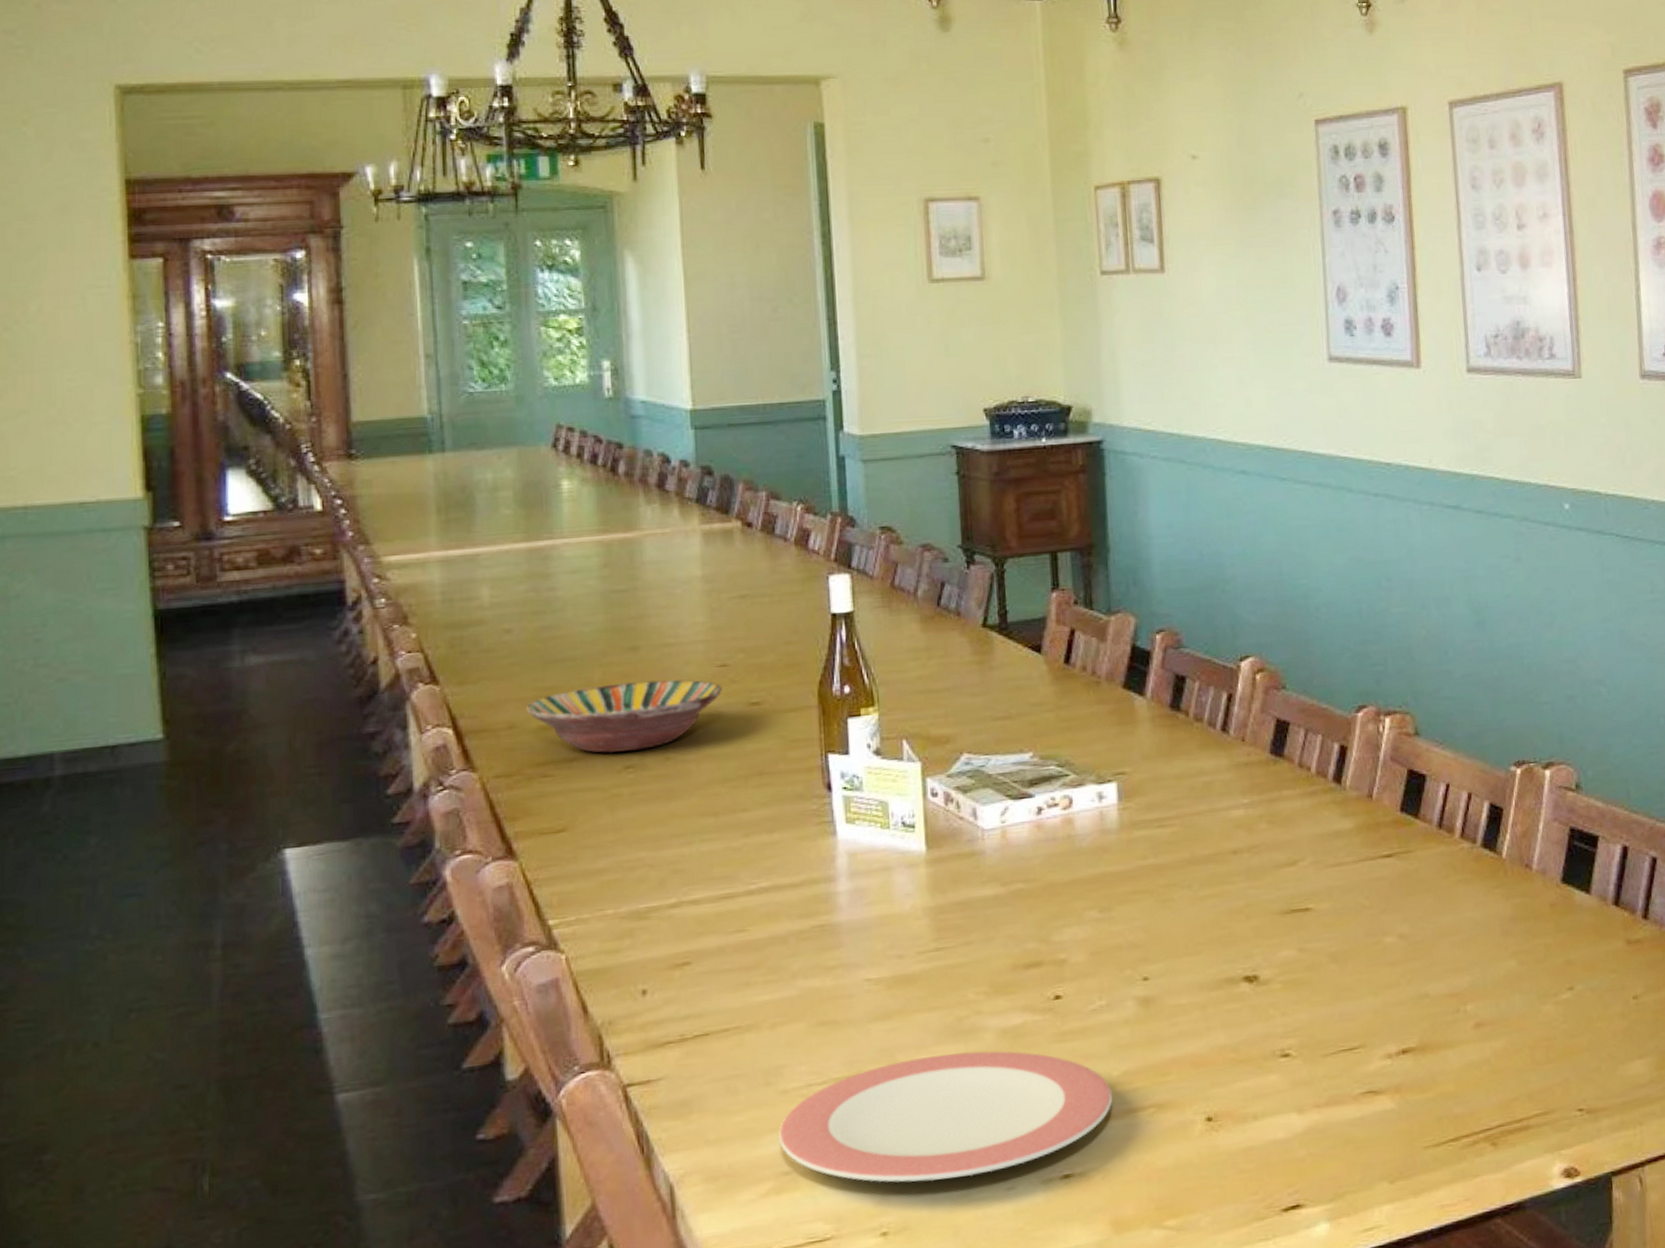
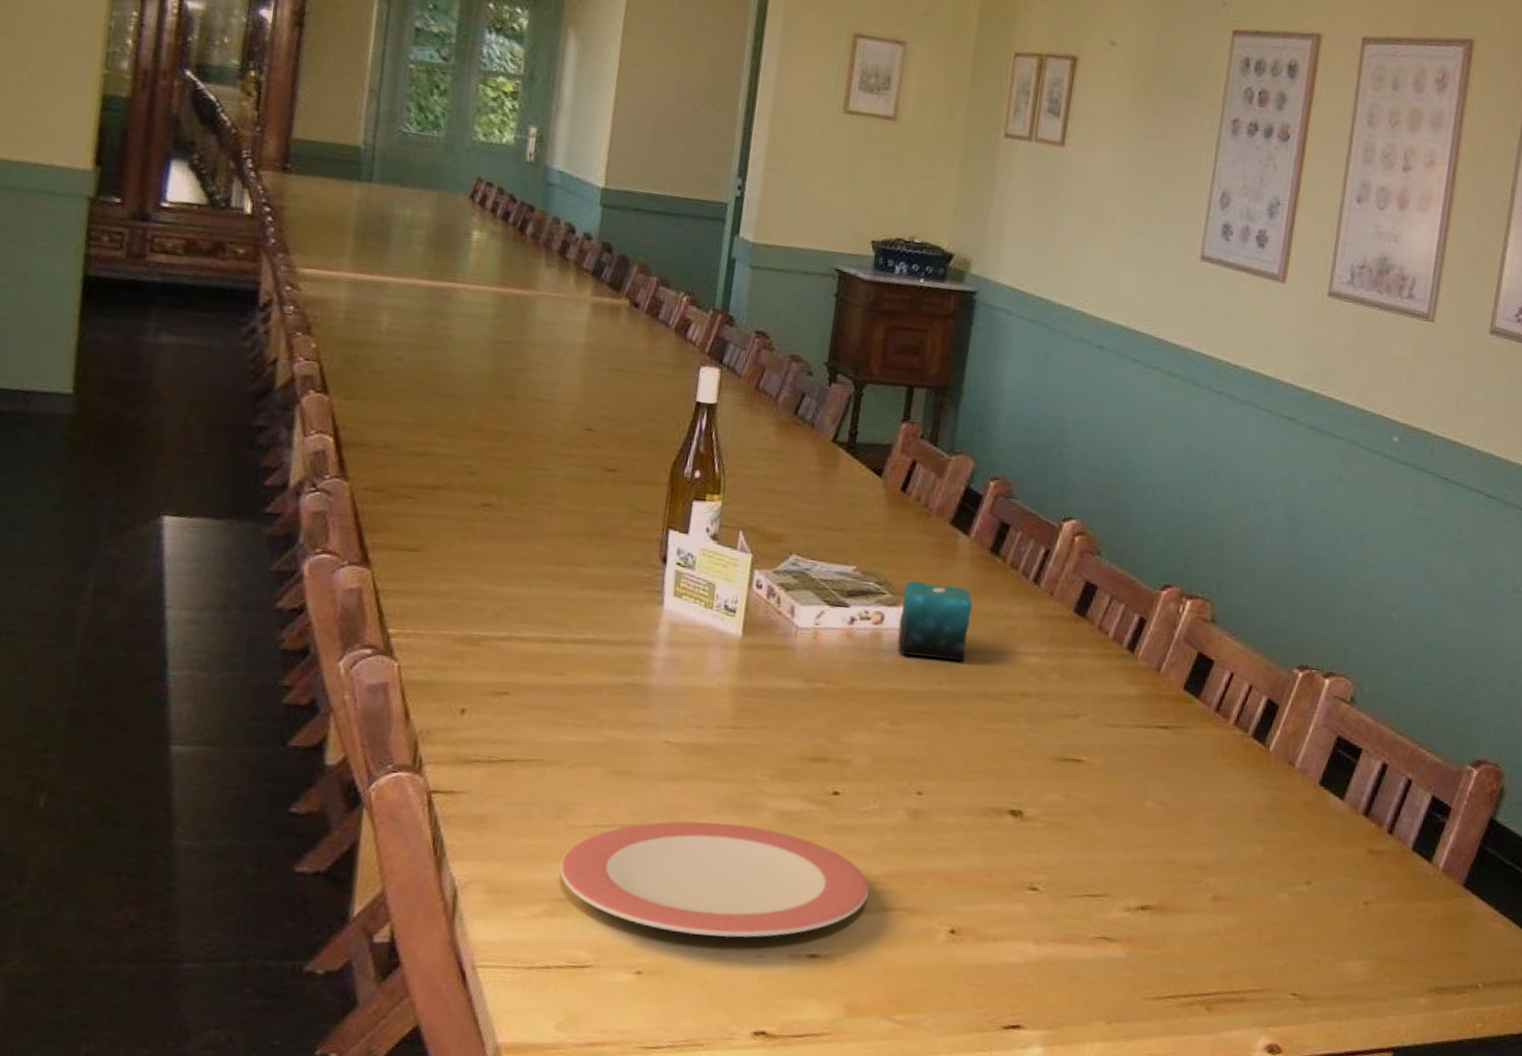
serving bowl: present [527,679,722,753] -> none [403,424,584,492]
candle: none [1087,731,1166,837] -> present [898,562,973,662]

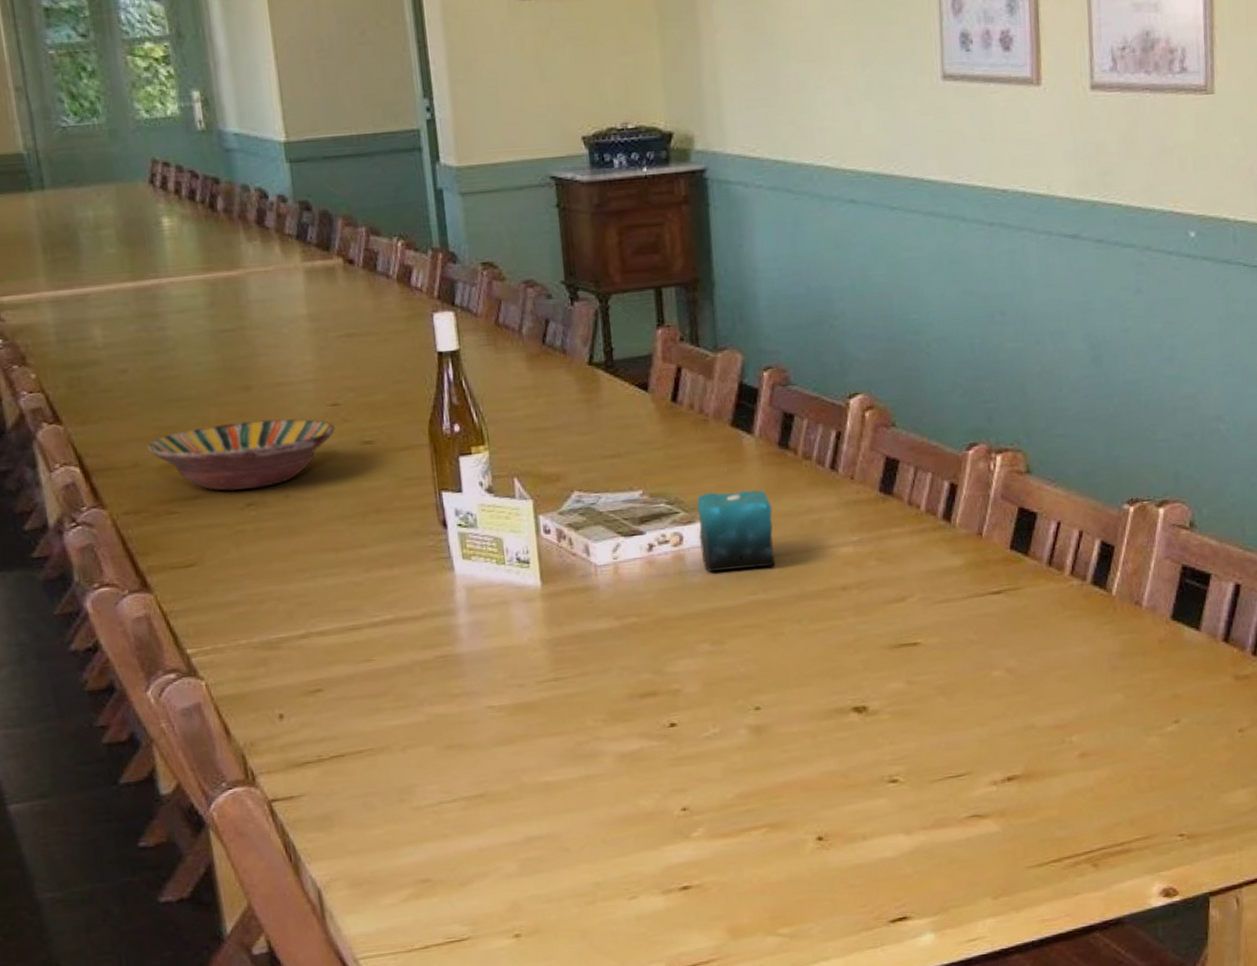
serving bowl: none [403,424,584,492] -> present [148,419,335,491]
plate: present [560,821,869,938] -> none [415,774,727,891]

